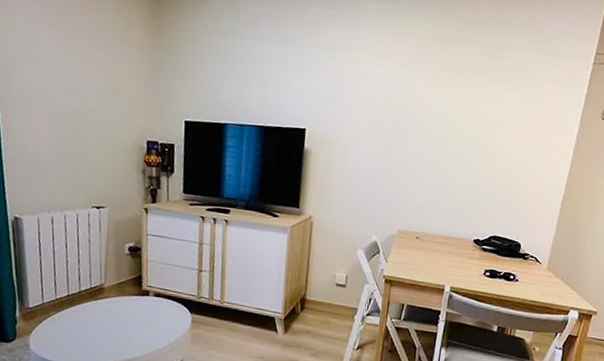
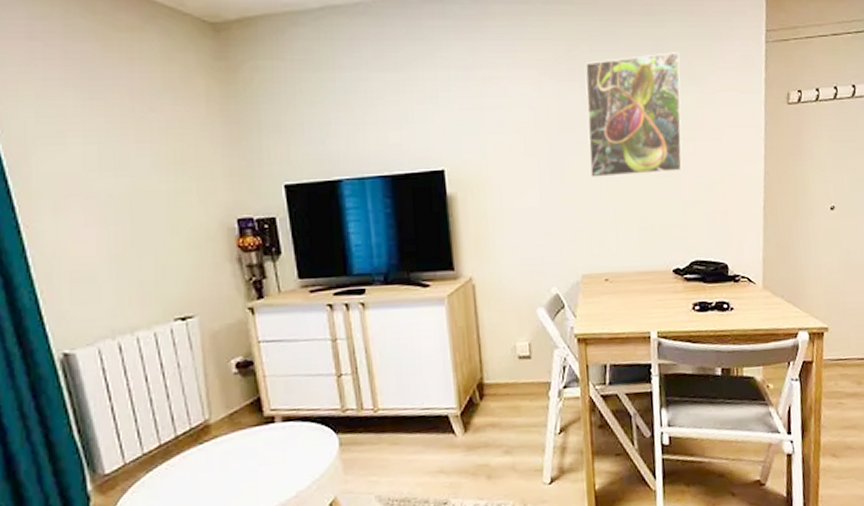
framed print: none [420,59,515,161] -> present [585,52,682,179]

